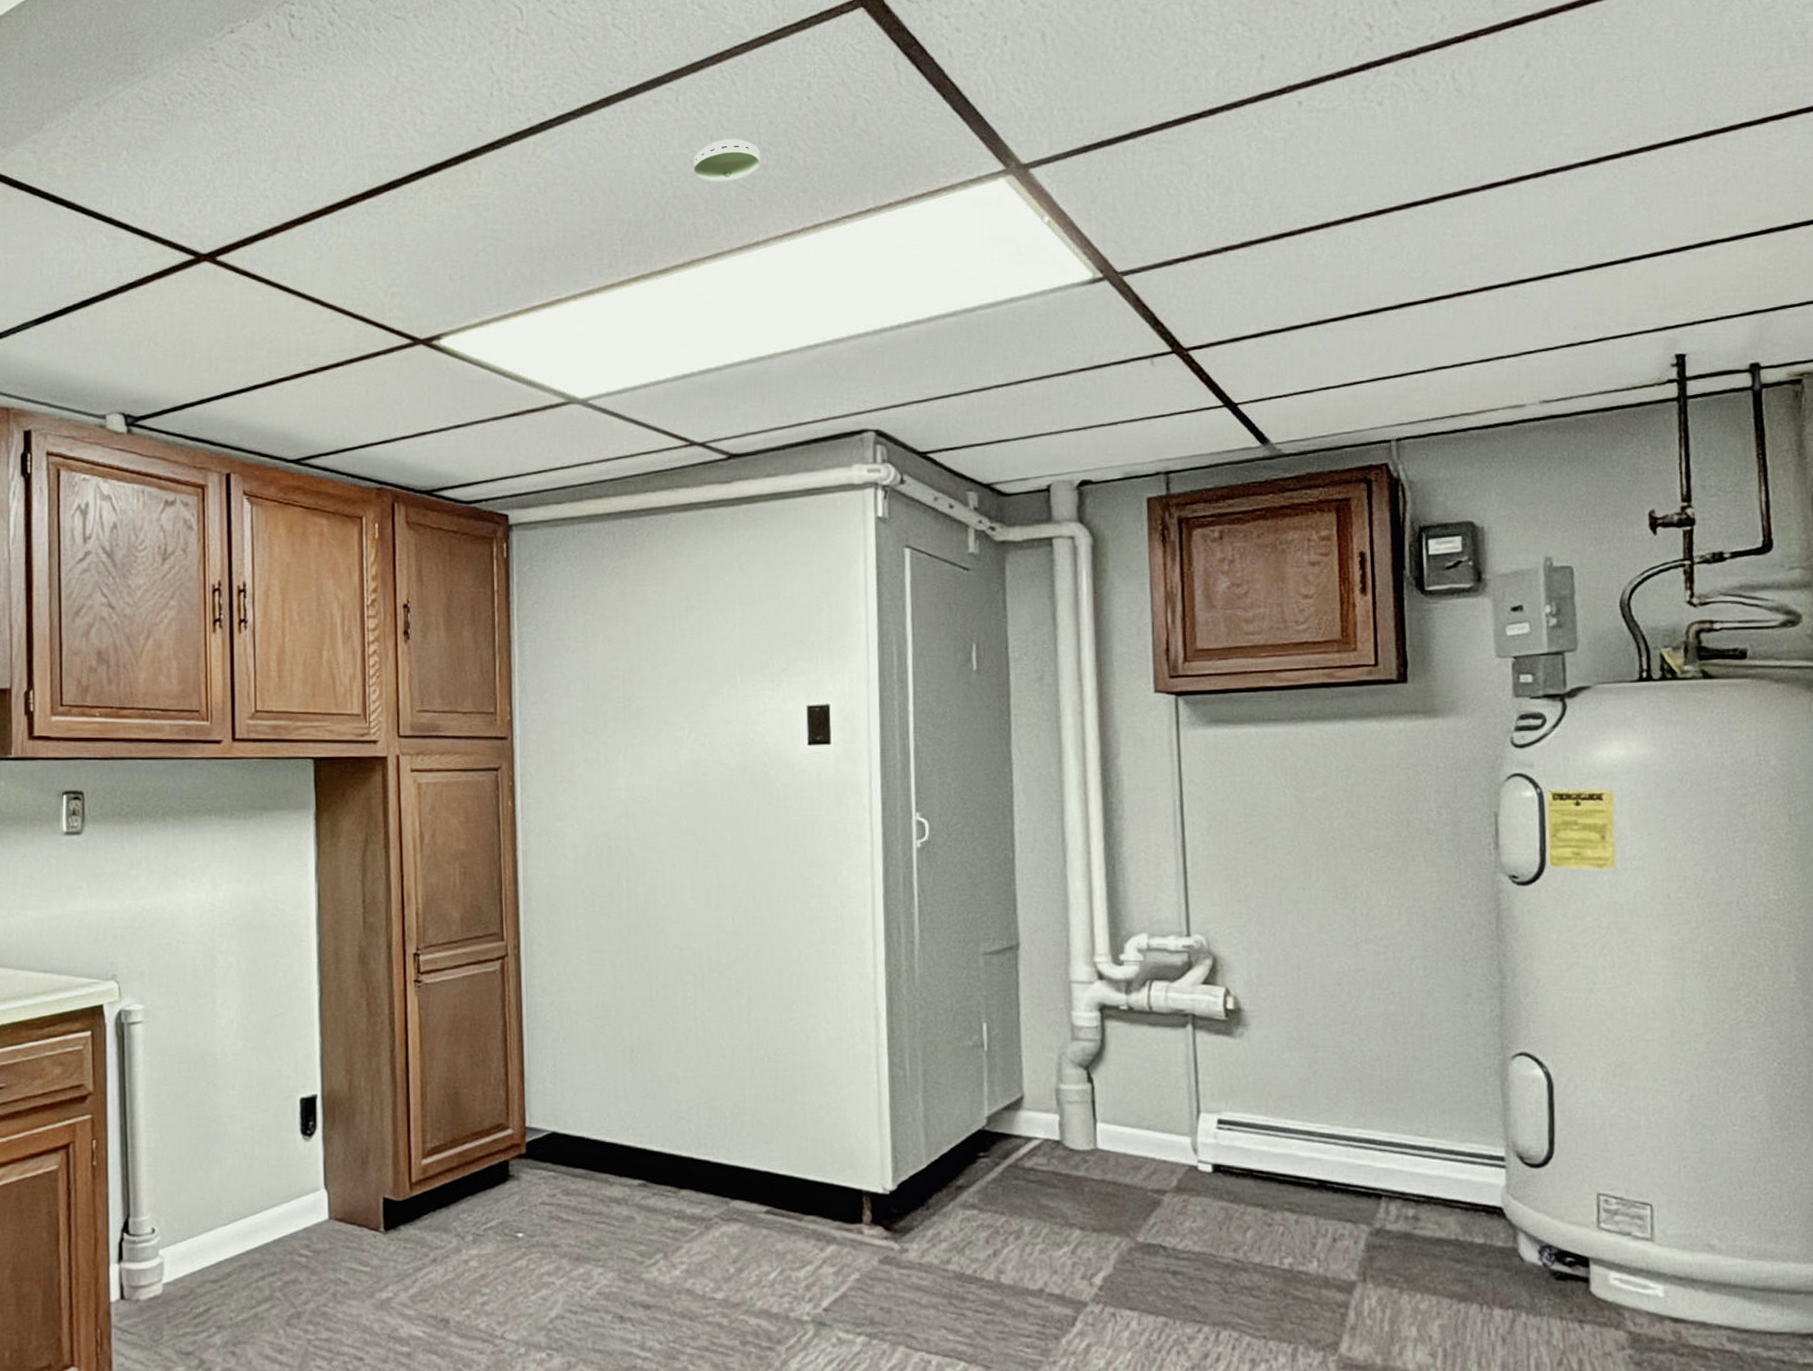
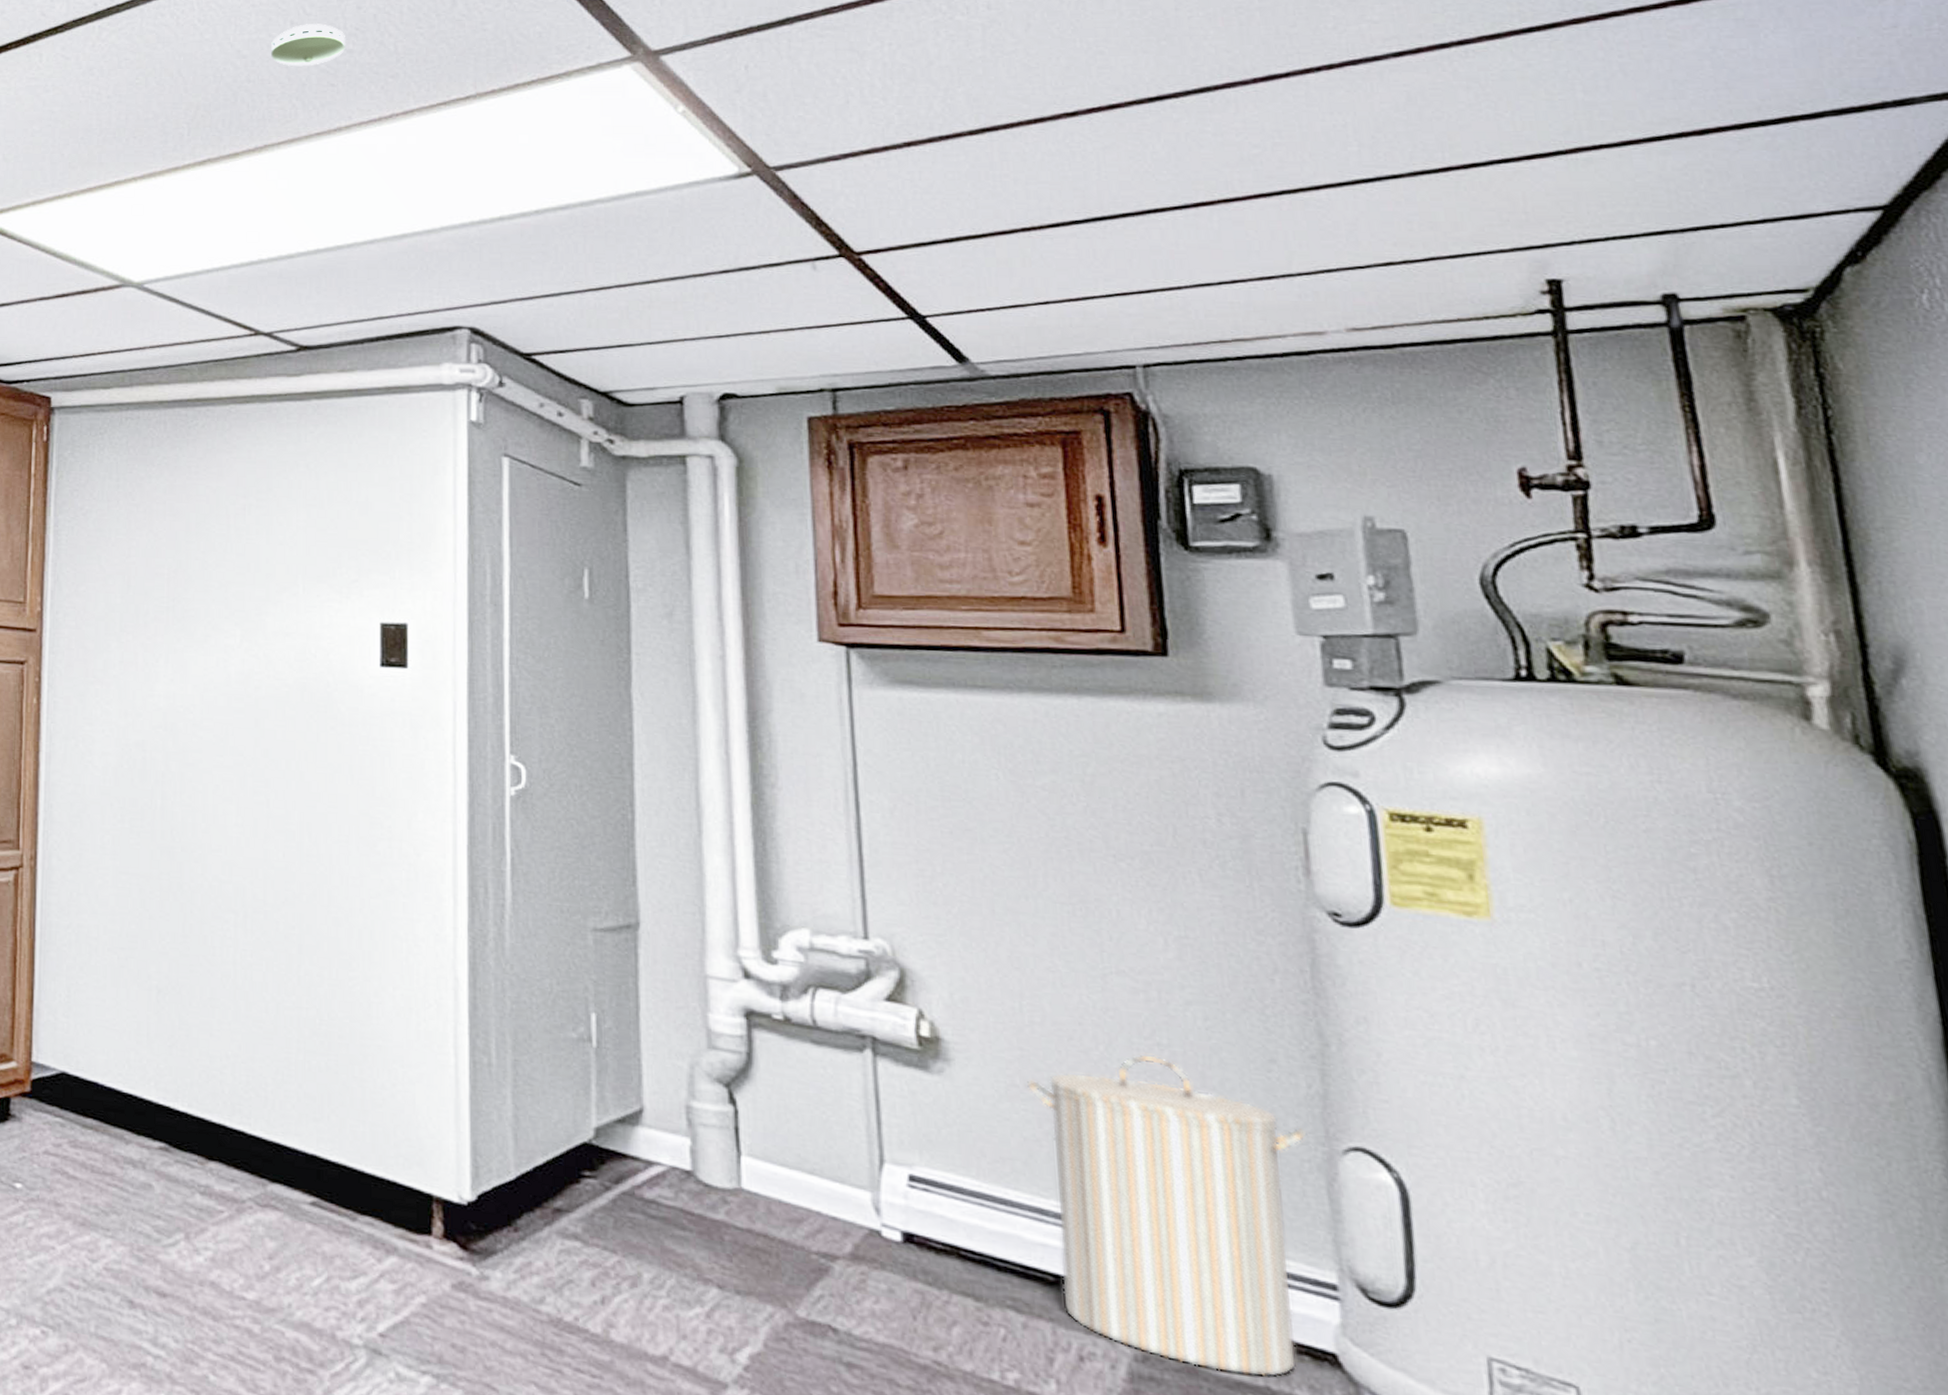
laundry hamper: none [1301,1002,1489,1234] -> present [1026,1054,1308,1378]

